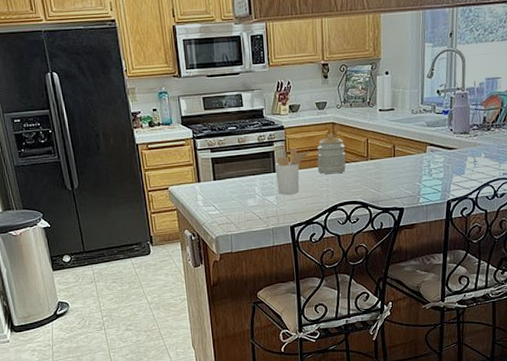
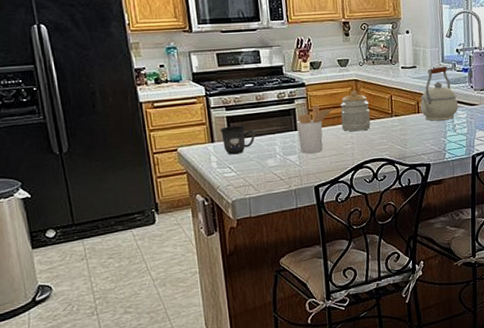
mug: none [206,166,237,194] -> present [220,125,255,155]
kettle: none [396,108,436,165] -> present [420,66,459,121]

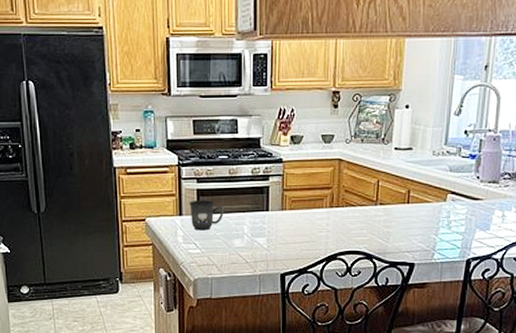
utensil holder: present [296,104,333,154] -> none [268,184,310,237]
jar: present [339,91,371,132] -> none [318,172,351,218]
kettle: present [420,66,459,121] -> none [411,150,458,214]

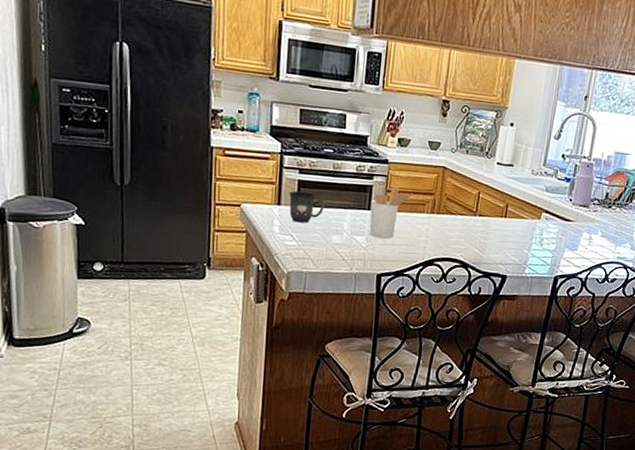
utensil holder: none [268,184,310,237] -> present [369,186,413,239]

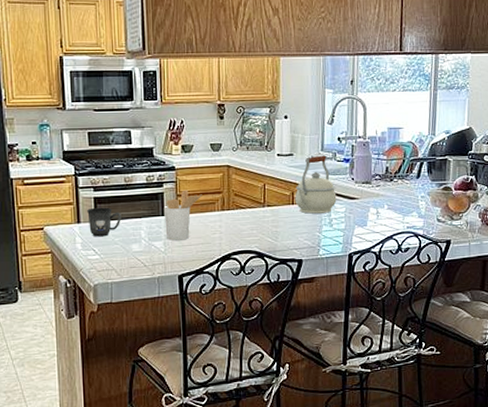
kettle: none [508,170,553,232] -> present [295,155,337,214]

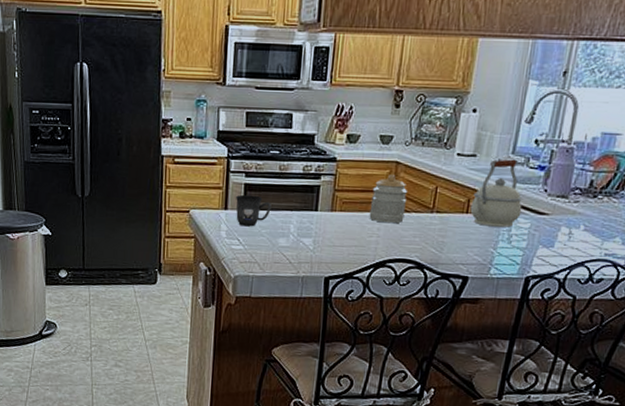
utensil holder: present [163,190,202,241] -> none [317,184,363,240]
jar: none [209,177,241,220] -> present [369,175,407,224]

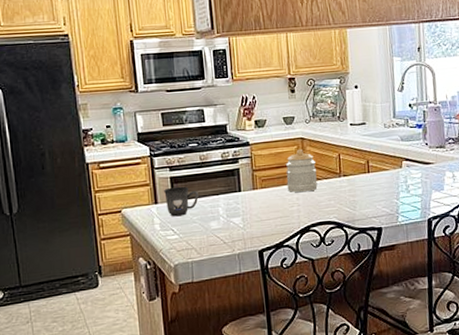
kettle: present [470,159,523,228] -> none [370,122,412,181]

